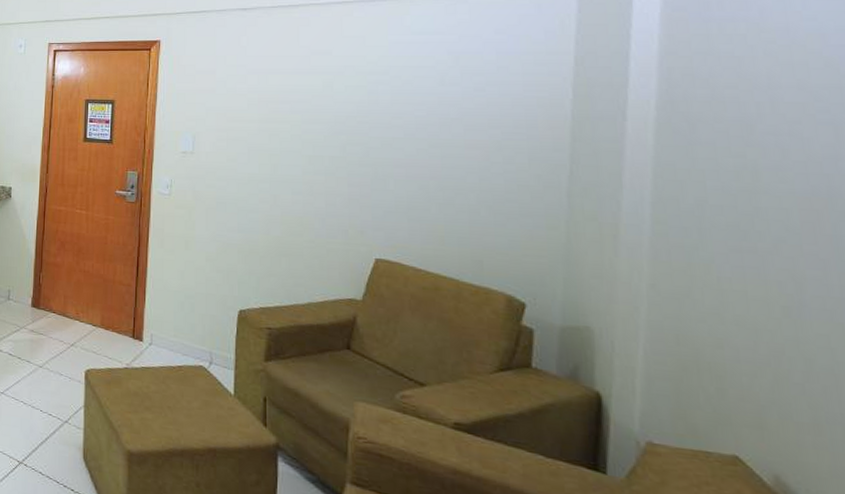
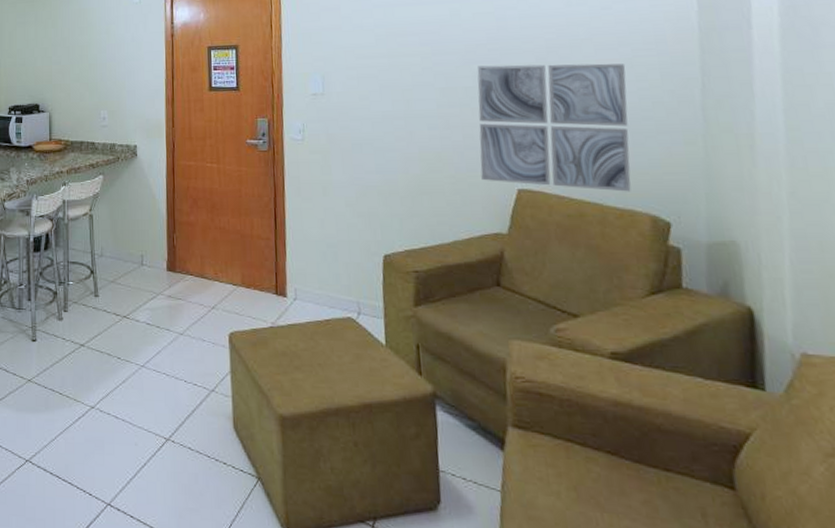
wall art: none [340,137,494,270] -> present [477,63,631,192]

